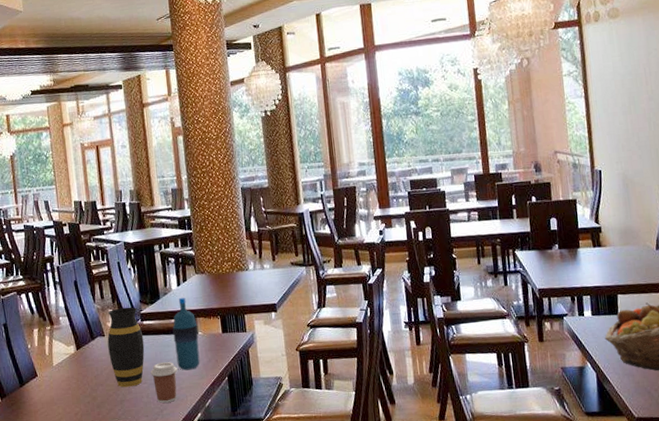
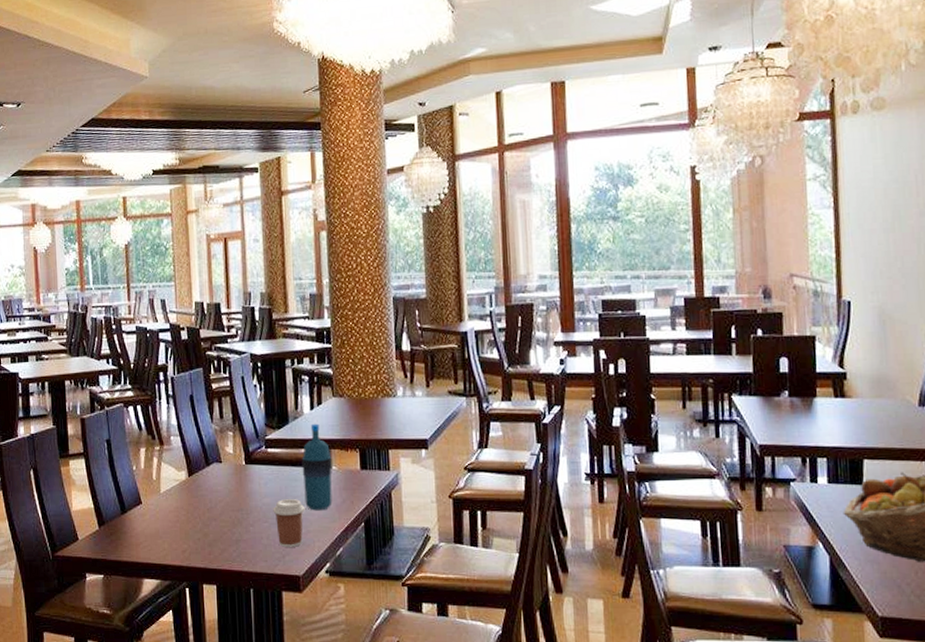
vase: present [107,307,145,388] -> none [225,430,268,525]

